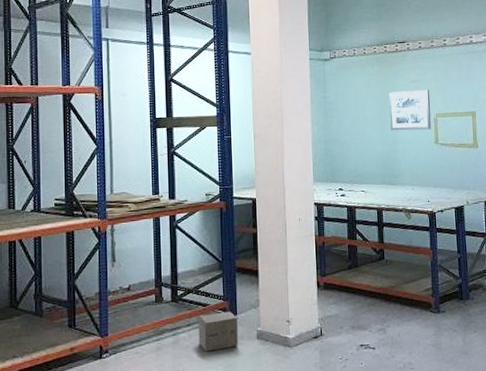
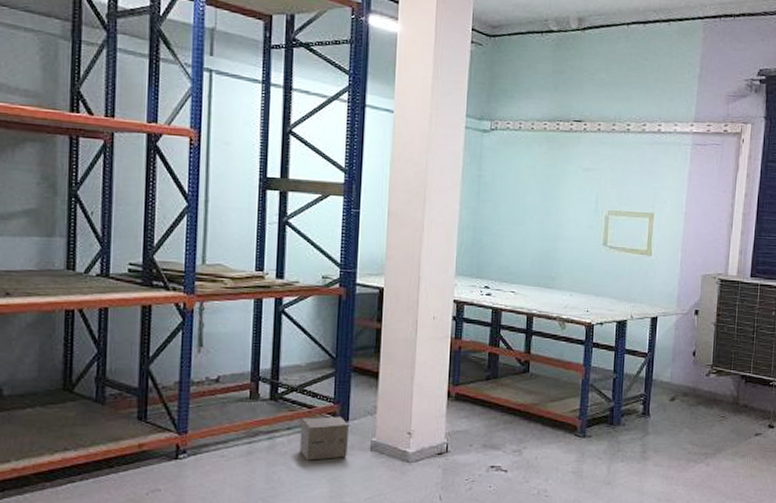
wall art: present [388,90,431,131] -> none [553,179,604,228]

